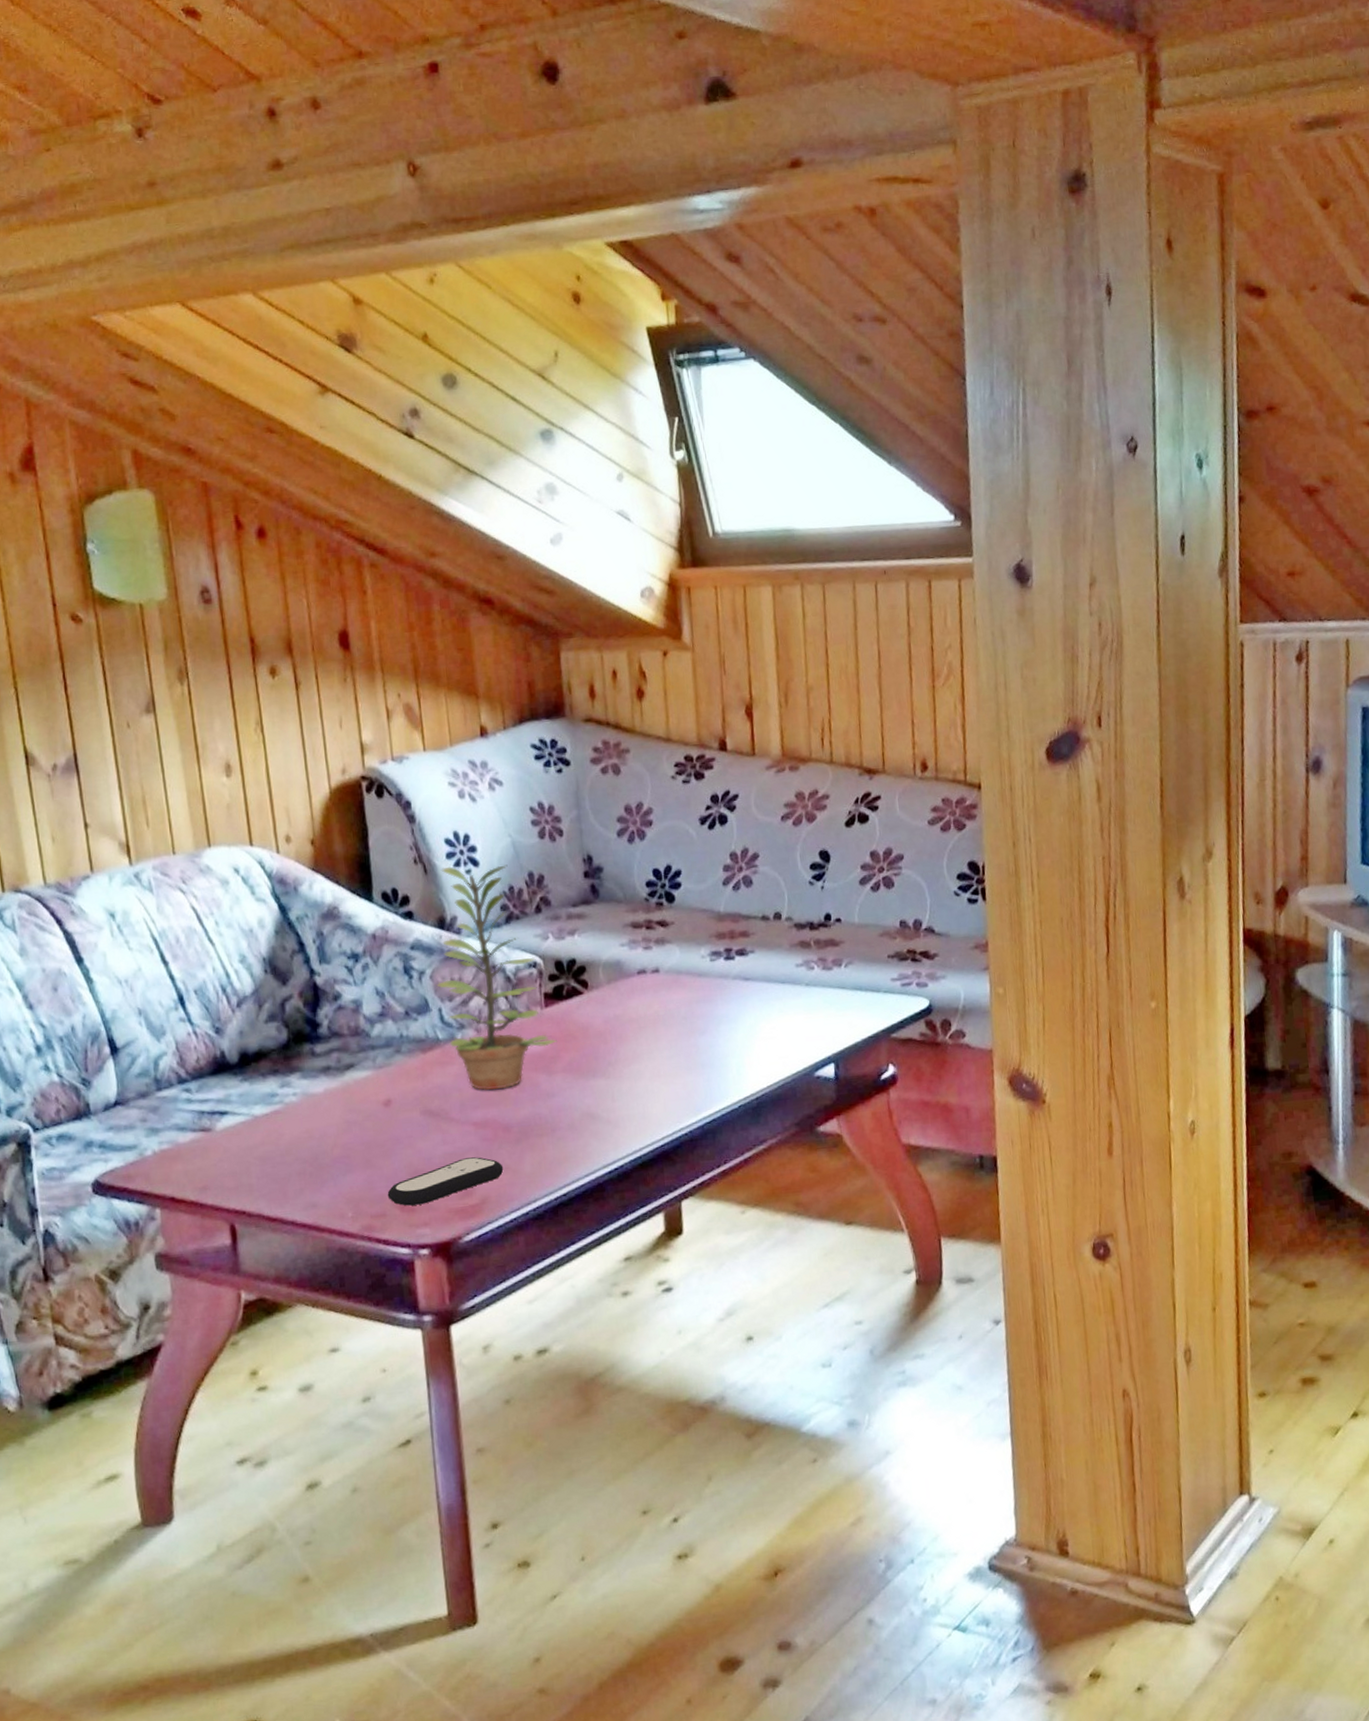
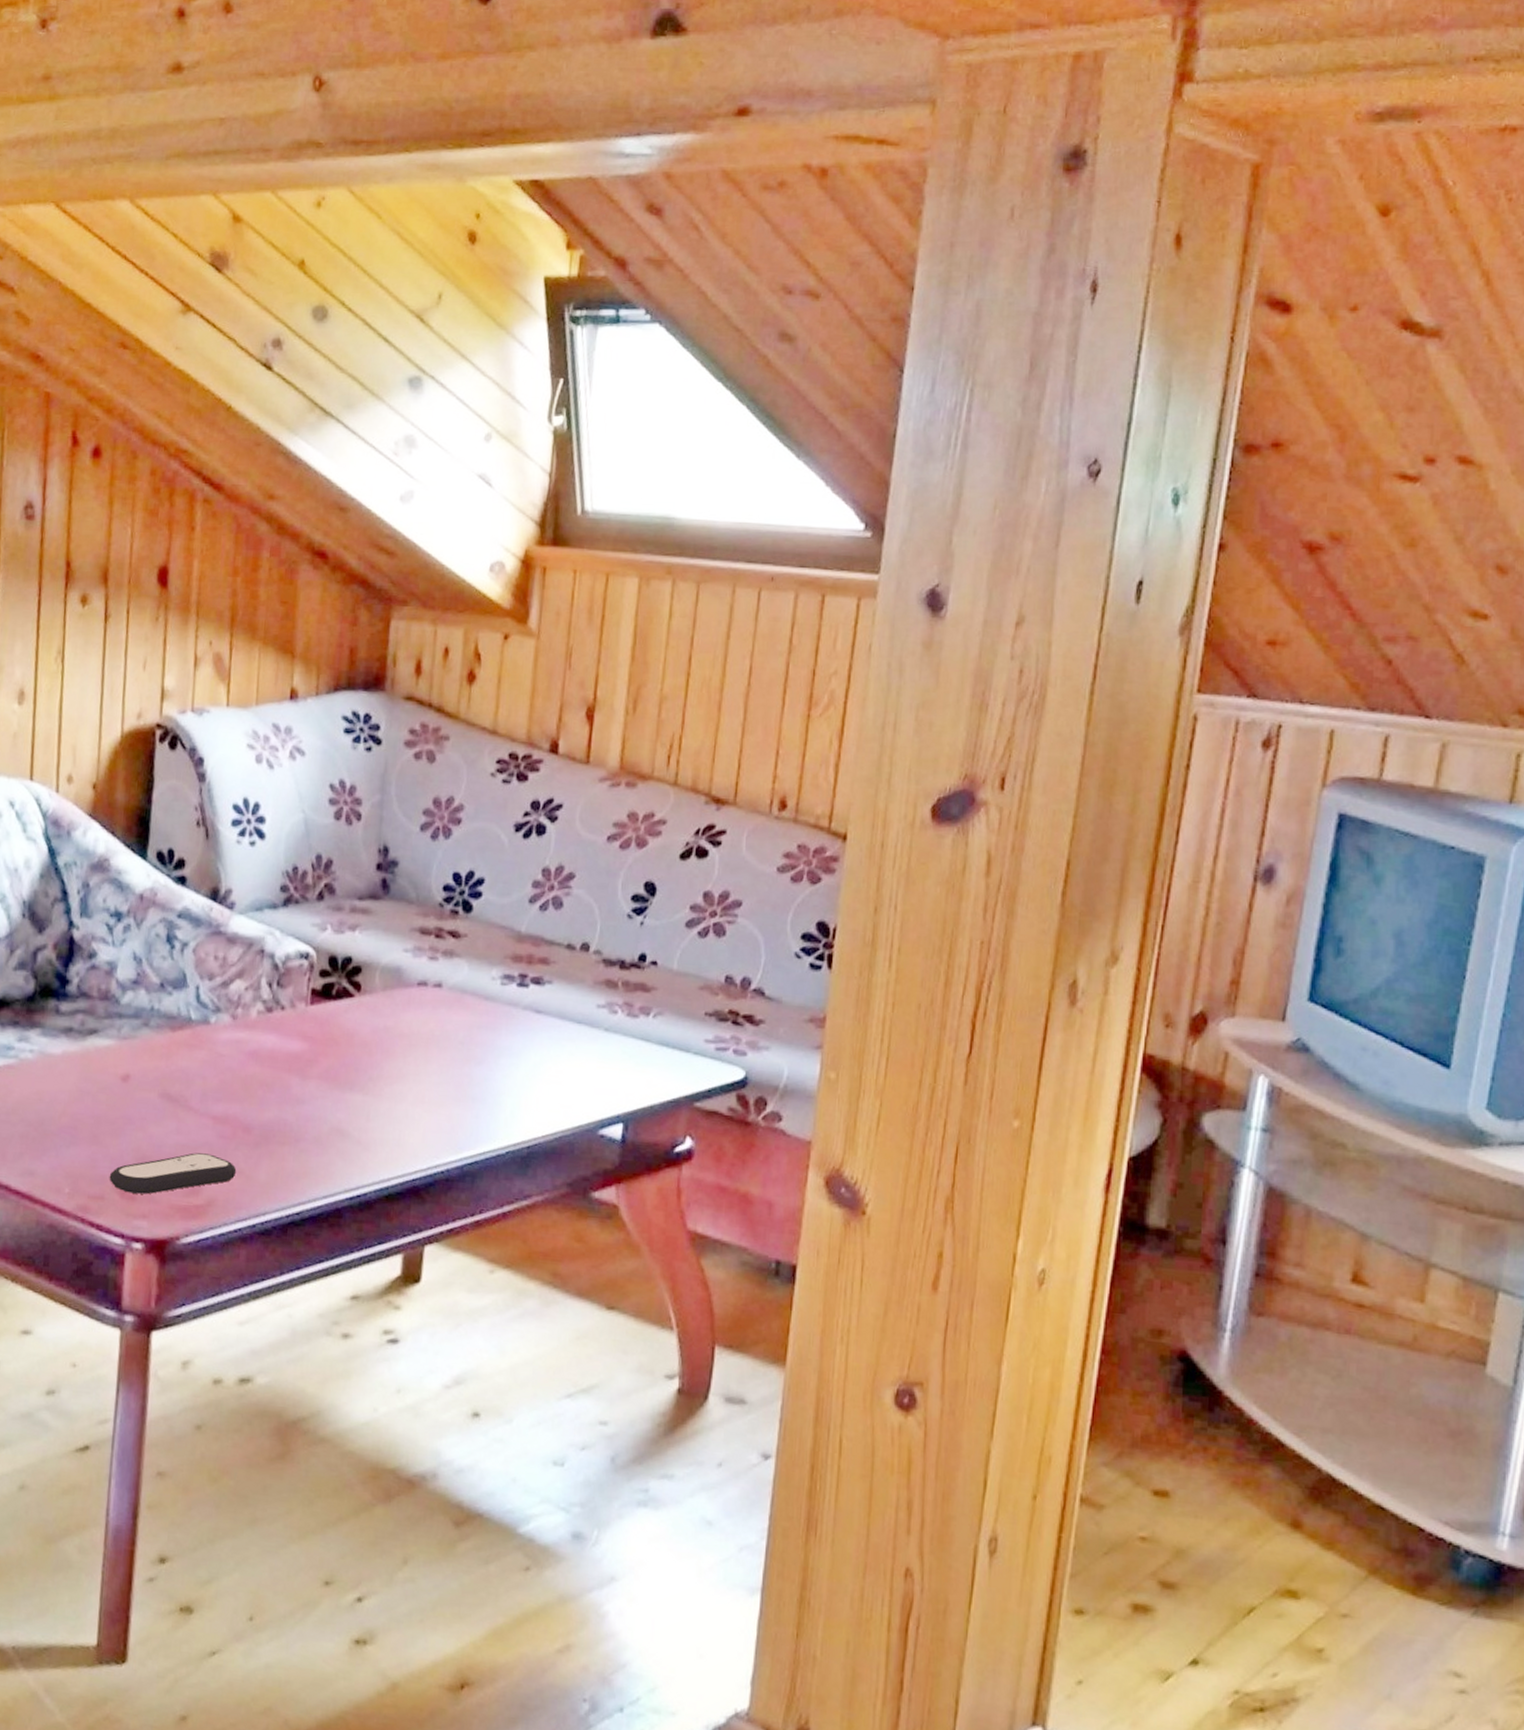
plant: present [435,864,557,1090] -> none [197,834,317,1085]

